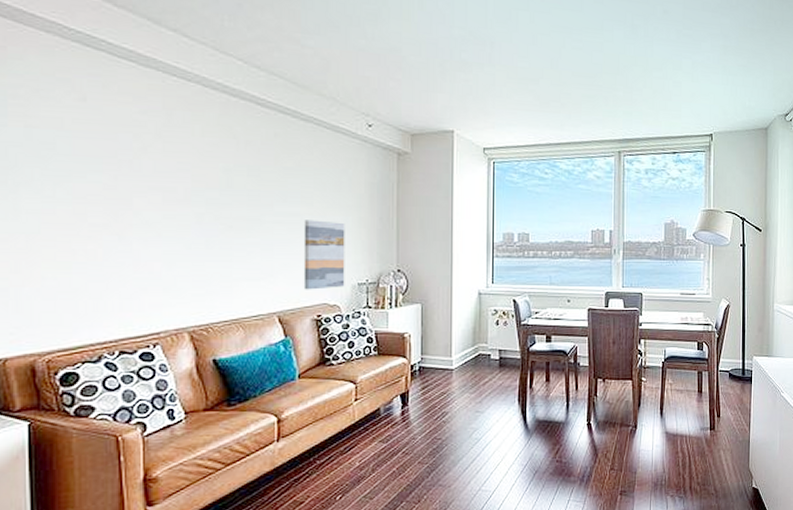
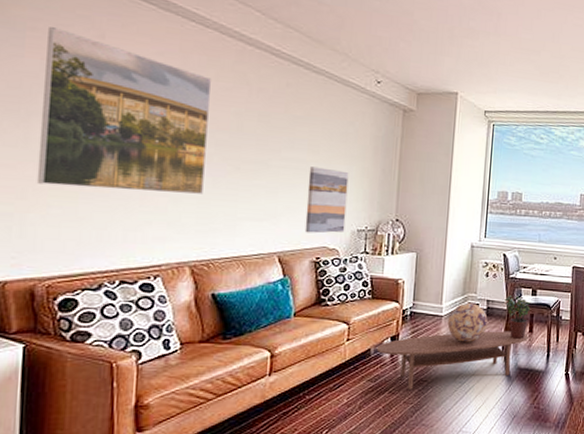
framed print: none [28,93,198,257] -> present [36,27,212,194]
coffee table: none [386,381,545,449] -> present [376,331,529,390]
decorative globe: none [459,353,501,396] -> present [447,302,488,342]
potted plant: none [517,343,546,389] -> present [504,296,531,339]

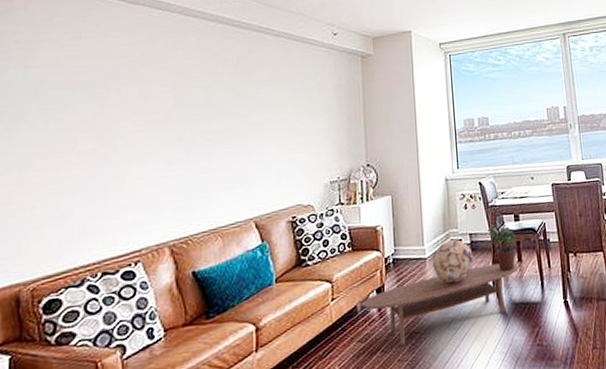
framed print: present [36,27,212,194] -> none [21,37,180,187]
wall art: present [305,166,349,233] -> none [277,125,318,193]

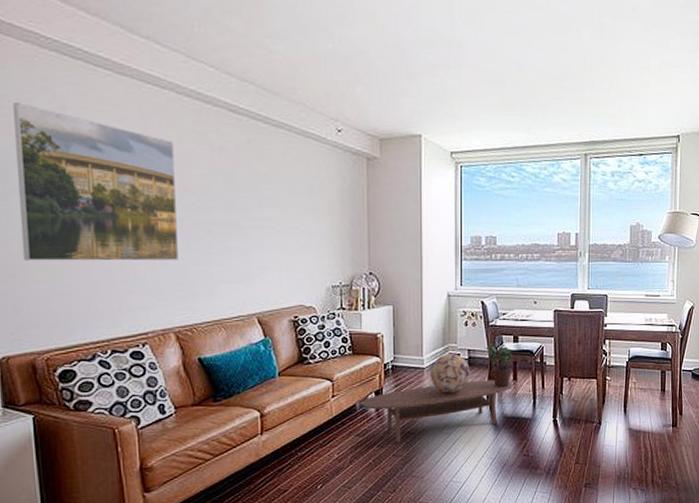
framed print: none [21,37,180,187] -> present [13,103,178,261]

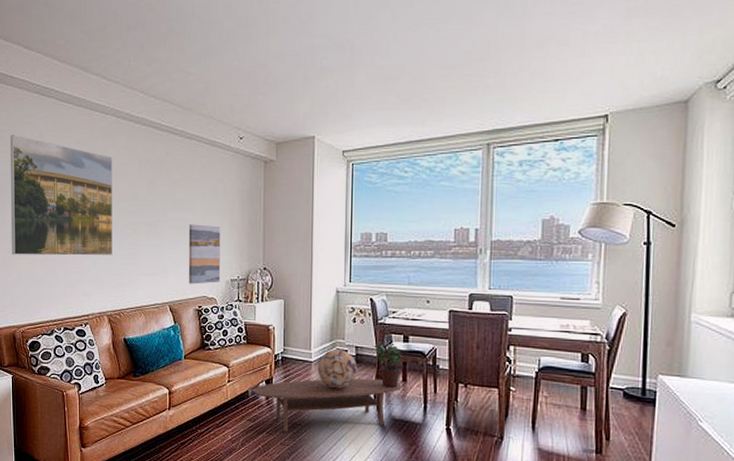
wall art: none [278,224,320,292] -> present [188,224,221,284]

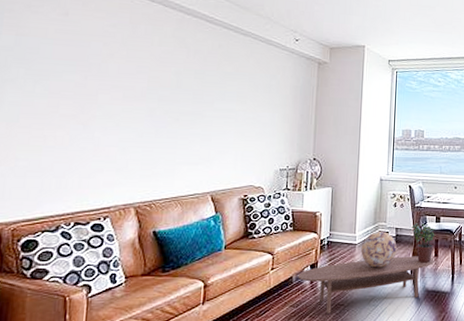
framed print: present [10,135,113,256] -> none [7,8,156,144]
wall art: present [188,224,221,284] -> none [234,115,272,174]

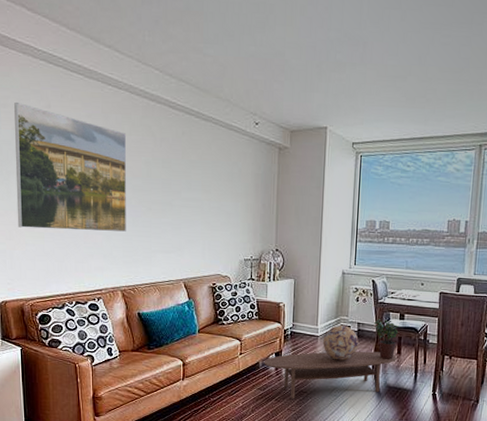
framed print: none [7,8,156,144] -> present [14,103,127,232]

